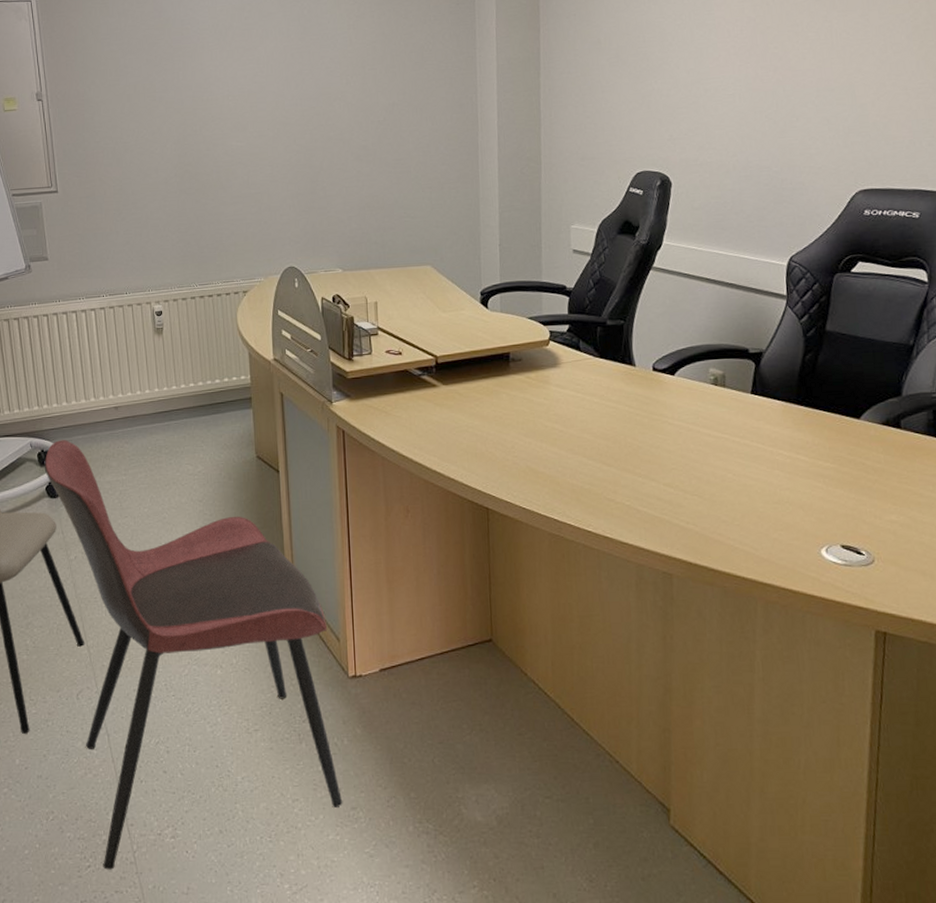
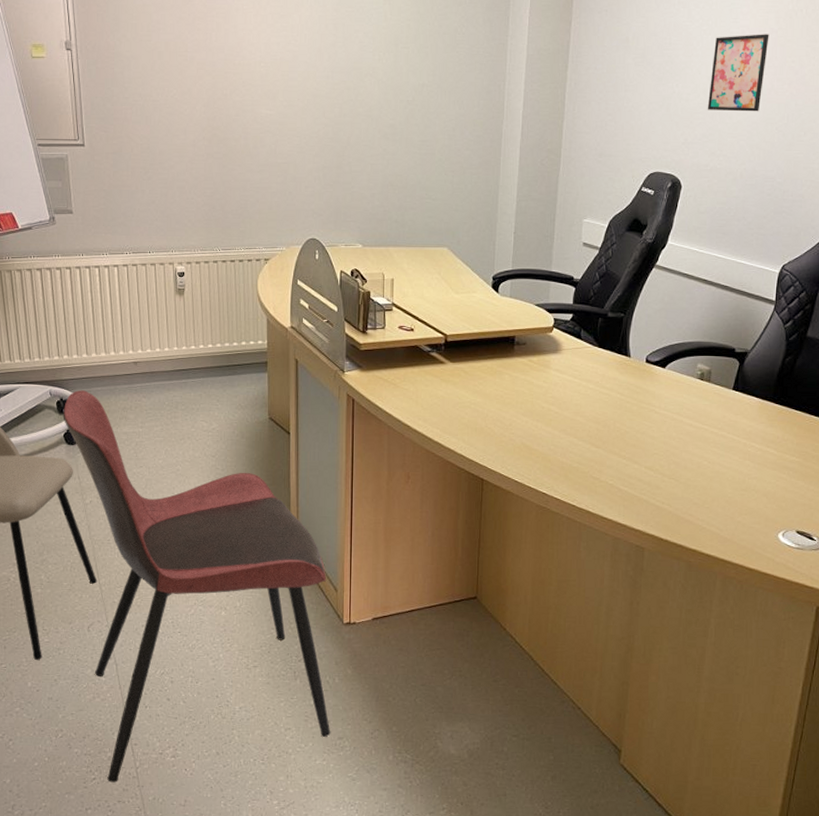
wall art: none [690,22,748,104] -> present [707,34,769,112]

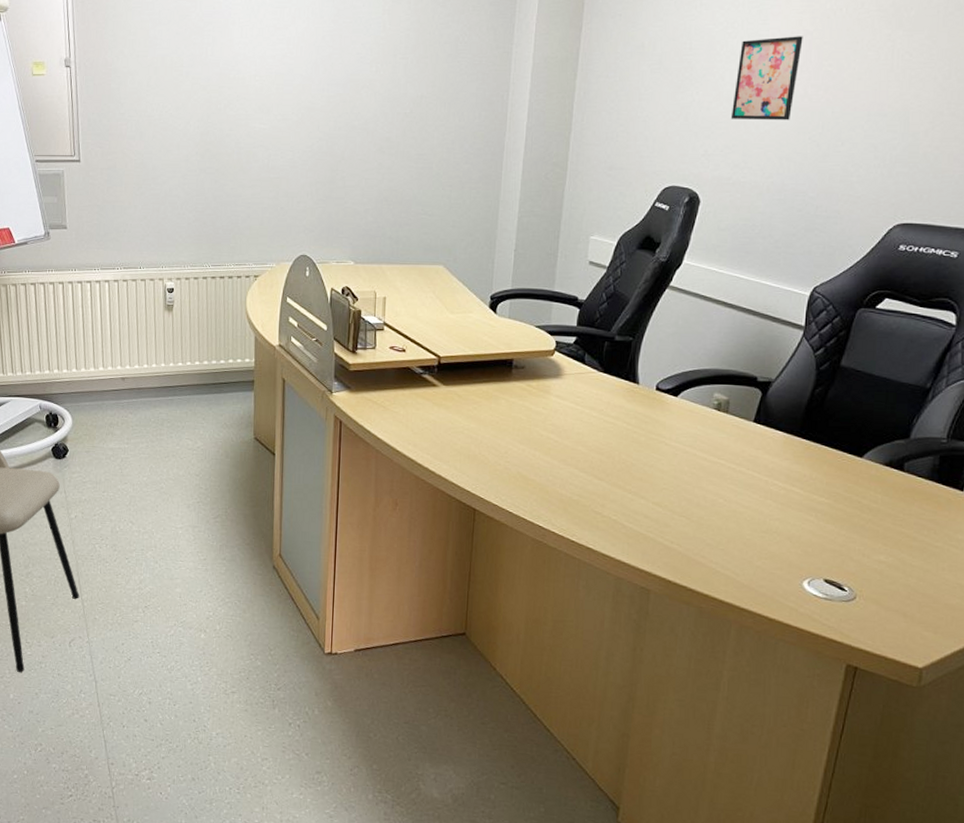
dining chair: present [63,390,331,783] -> none [51,405,309,801]

